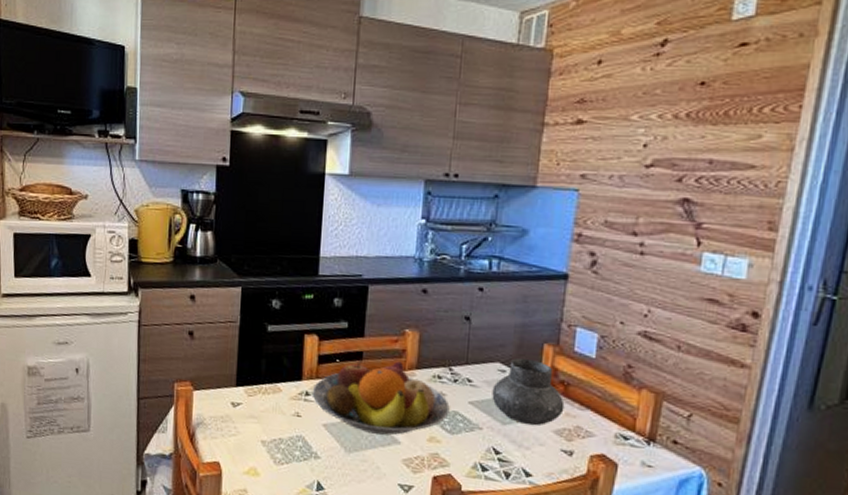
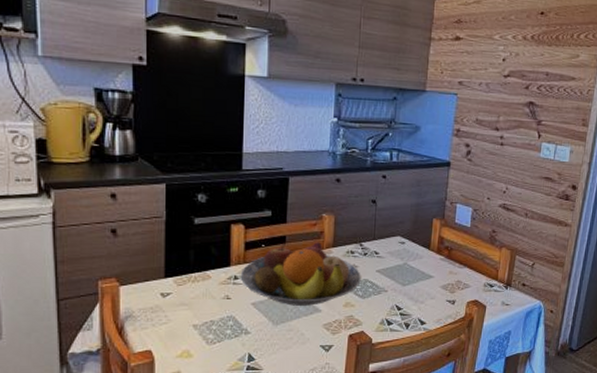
vase: present [492,357,565,426] -> none [394,231,449,284]

